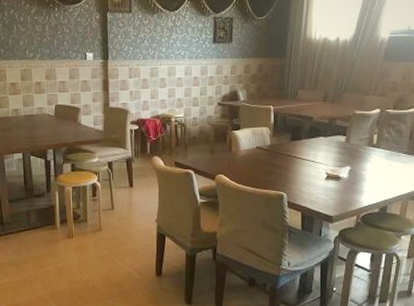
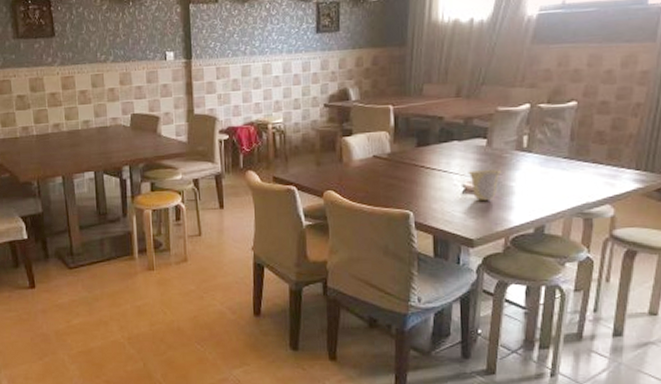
cup: none [330,161,357,185] -> present [468,170,502,200]

